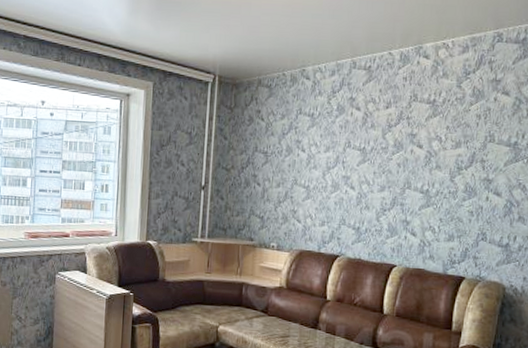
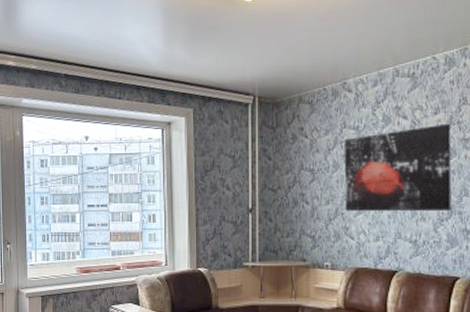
wall art: none [295,118,400,203] -> present [344,123,452,212]

